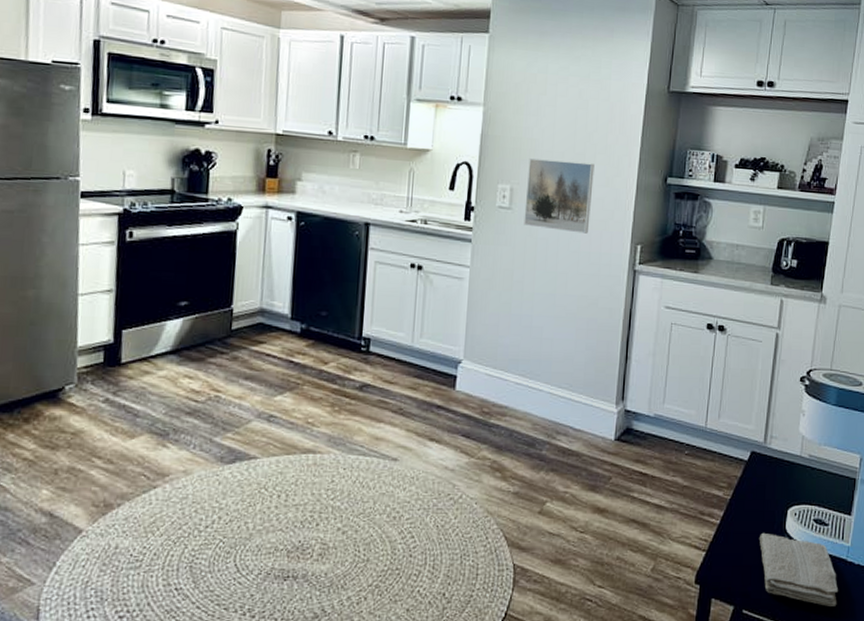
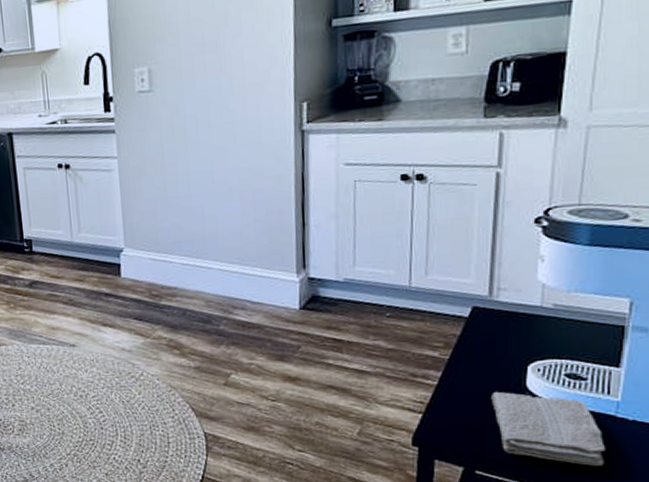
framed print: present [524,158,595,234] -> none [164,23,243,106]

